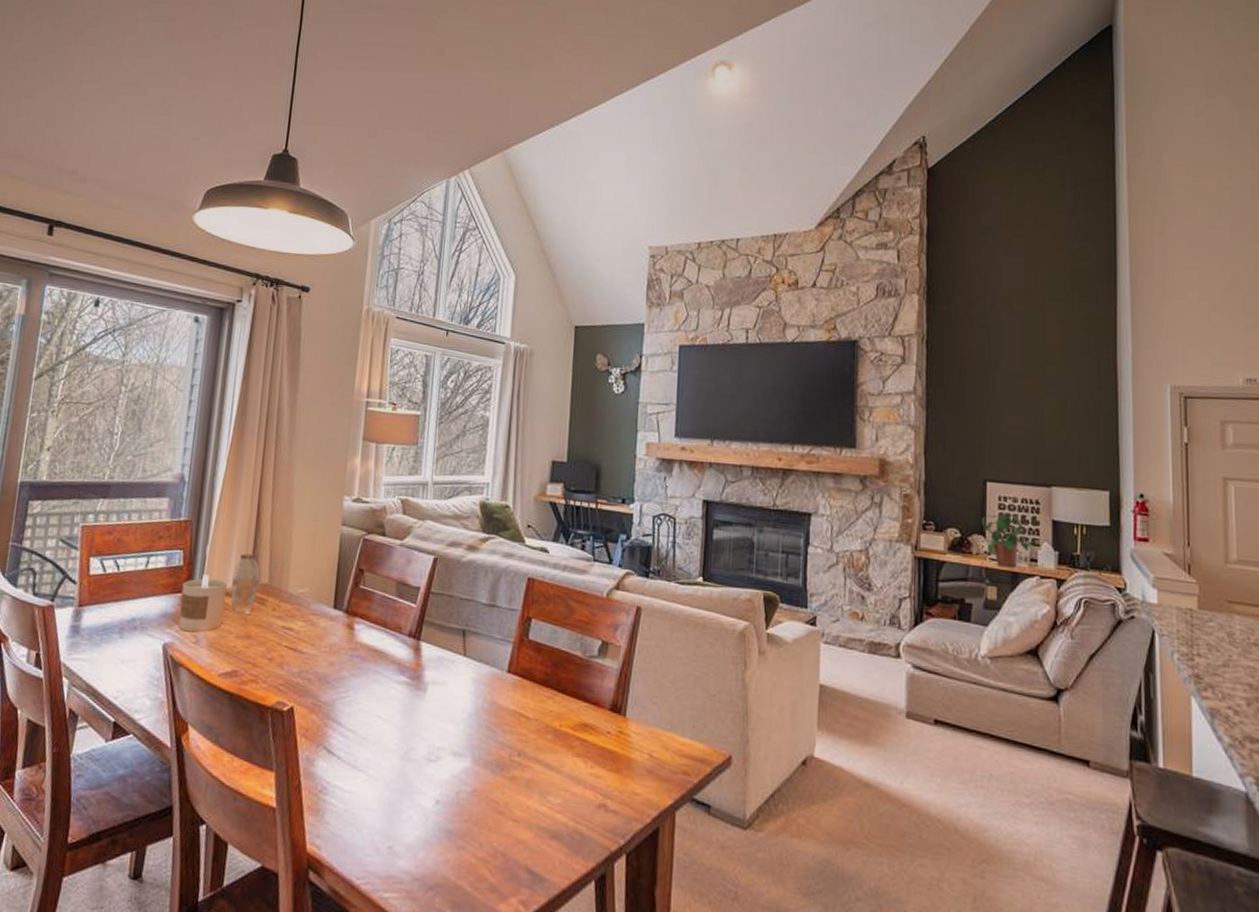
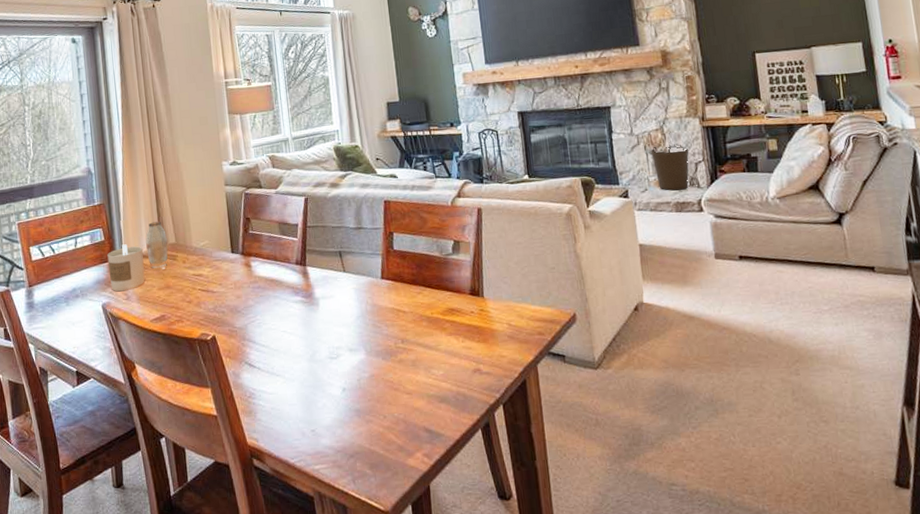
basket: none [850,571,893,628] -> present [651,144,689,191]
potted plant: present [979,512,1029,569] -> none [753,76,800,123]

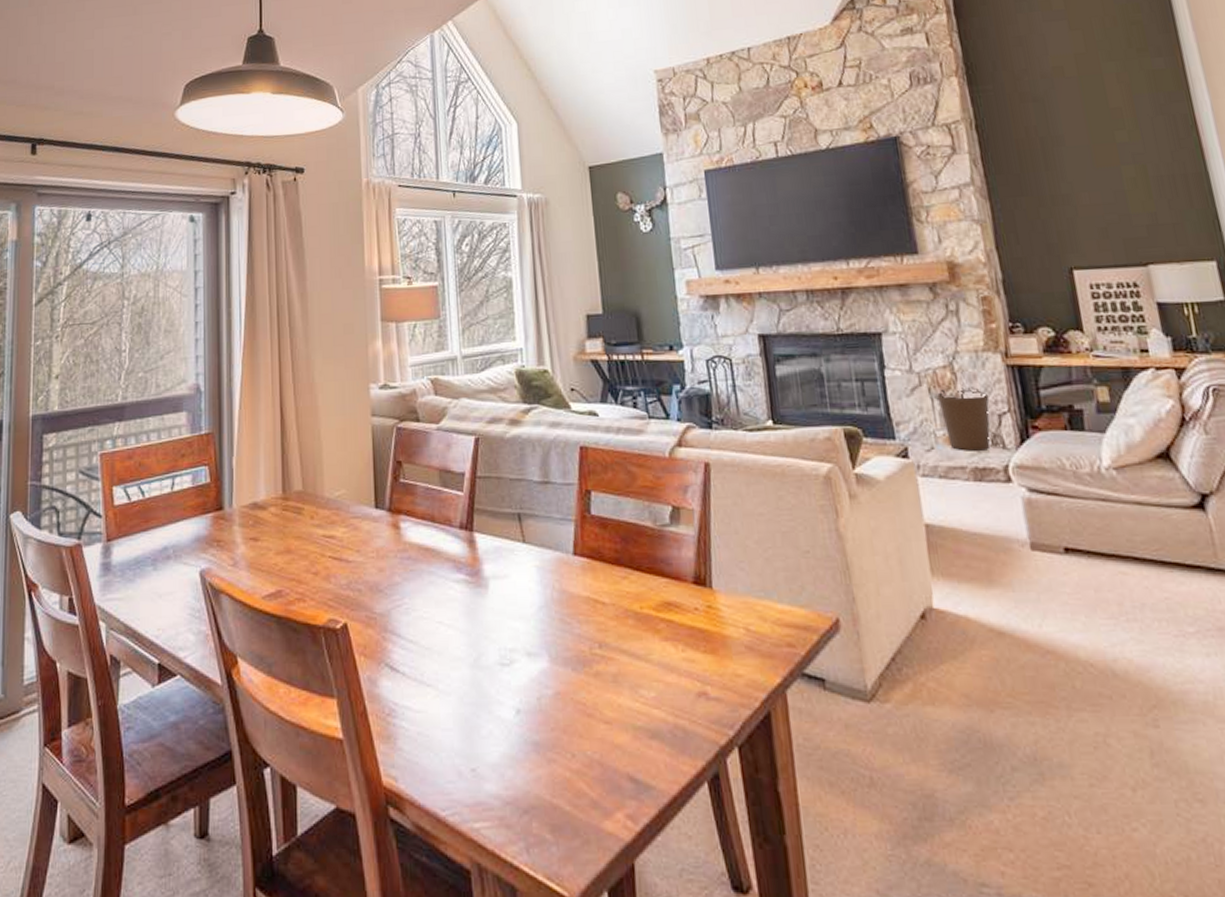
candle: present [107,244,145,292] -> none [212,489,259,555]
vase: present [145,221,168,271] -> none [264,460,292,528]

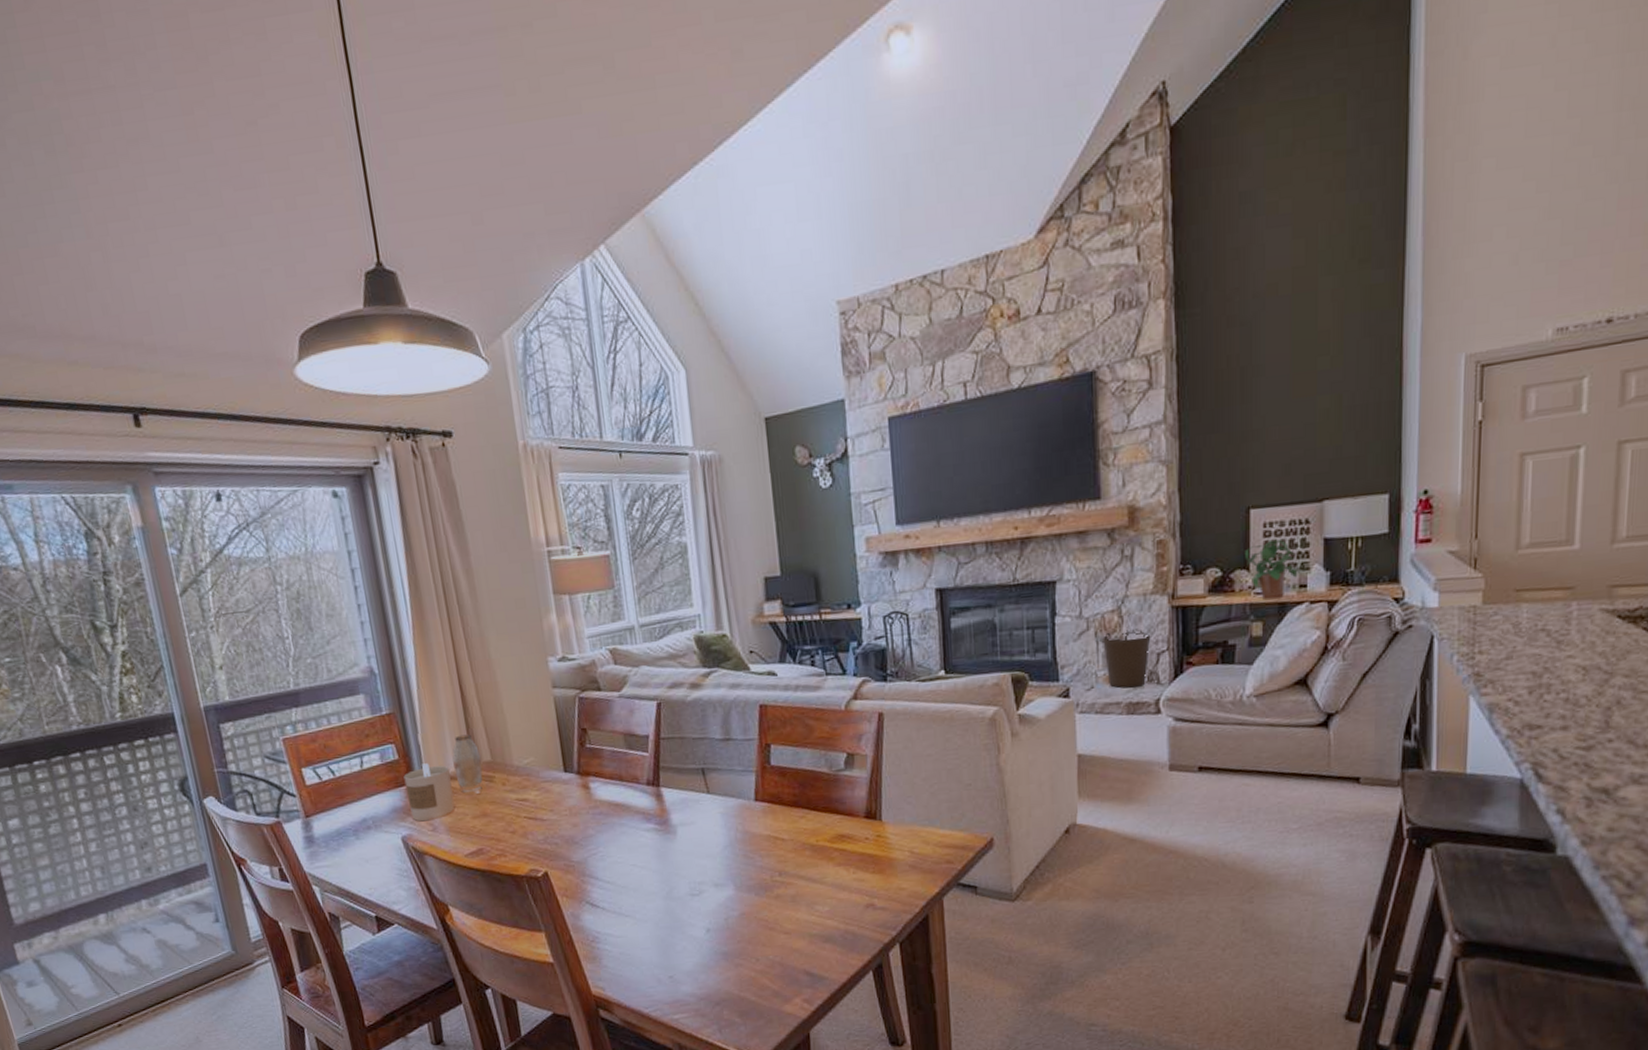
candle: none [212,489,259,555] -> present [403,763,455,822]
vase: none [264,460,292,528] -> present [452,734,483,796]
potted plant: none [1072,301,1137,364] -> present [1242,539,1298,601]

